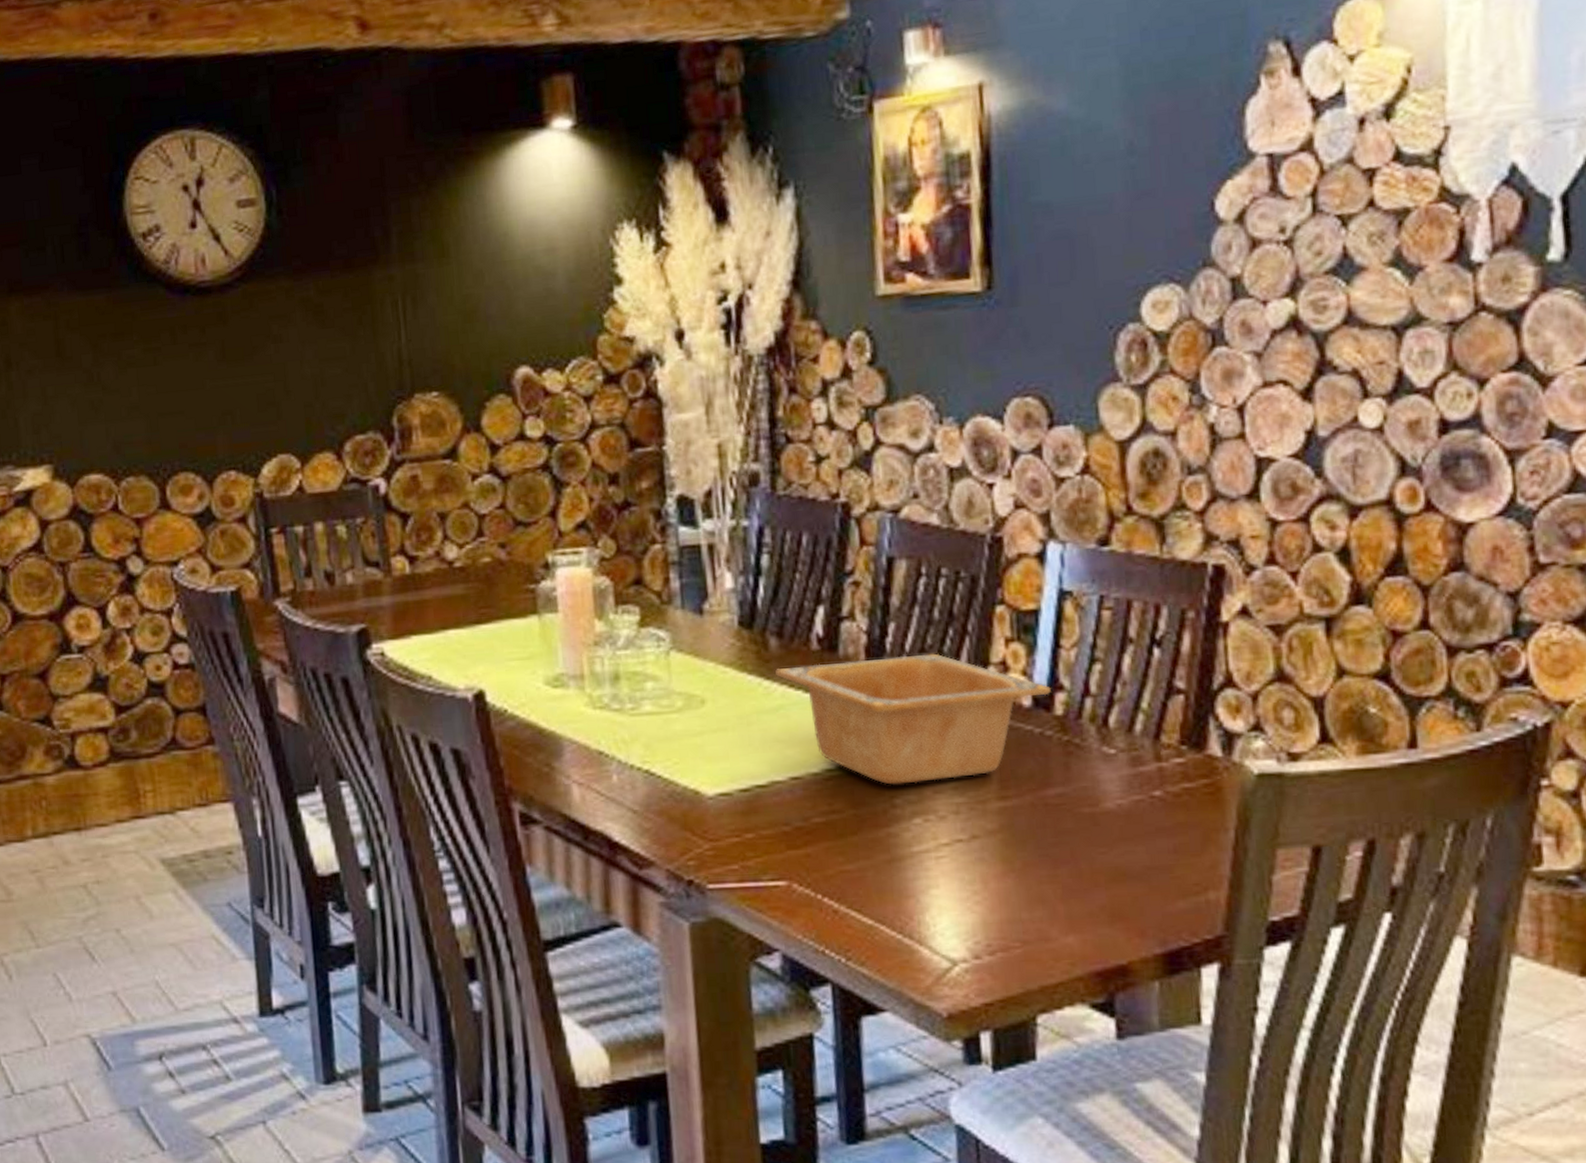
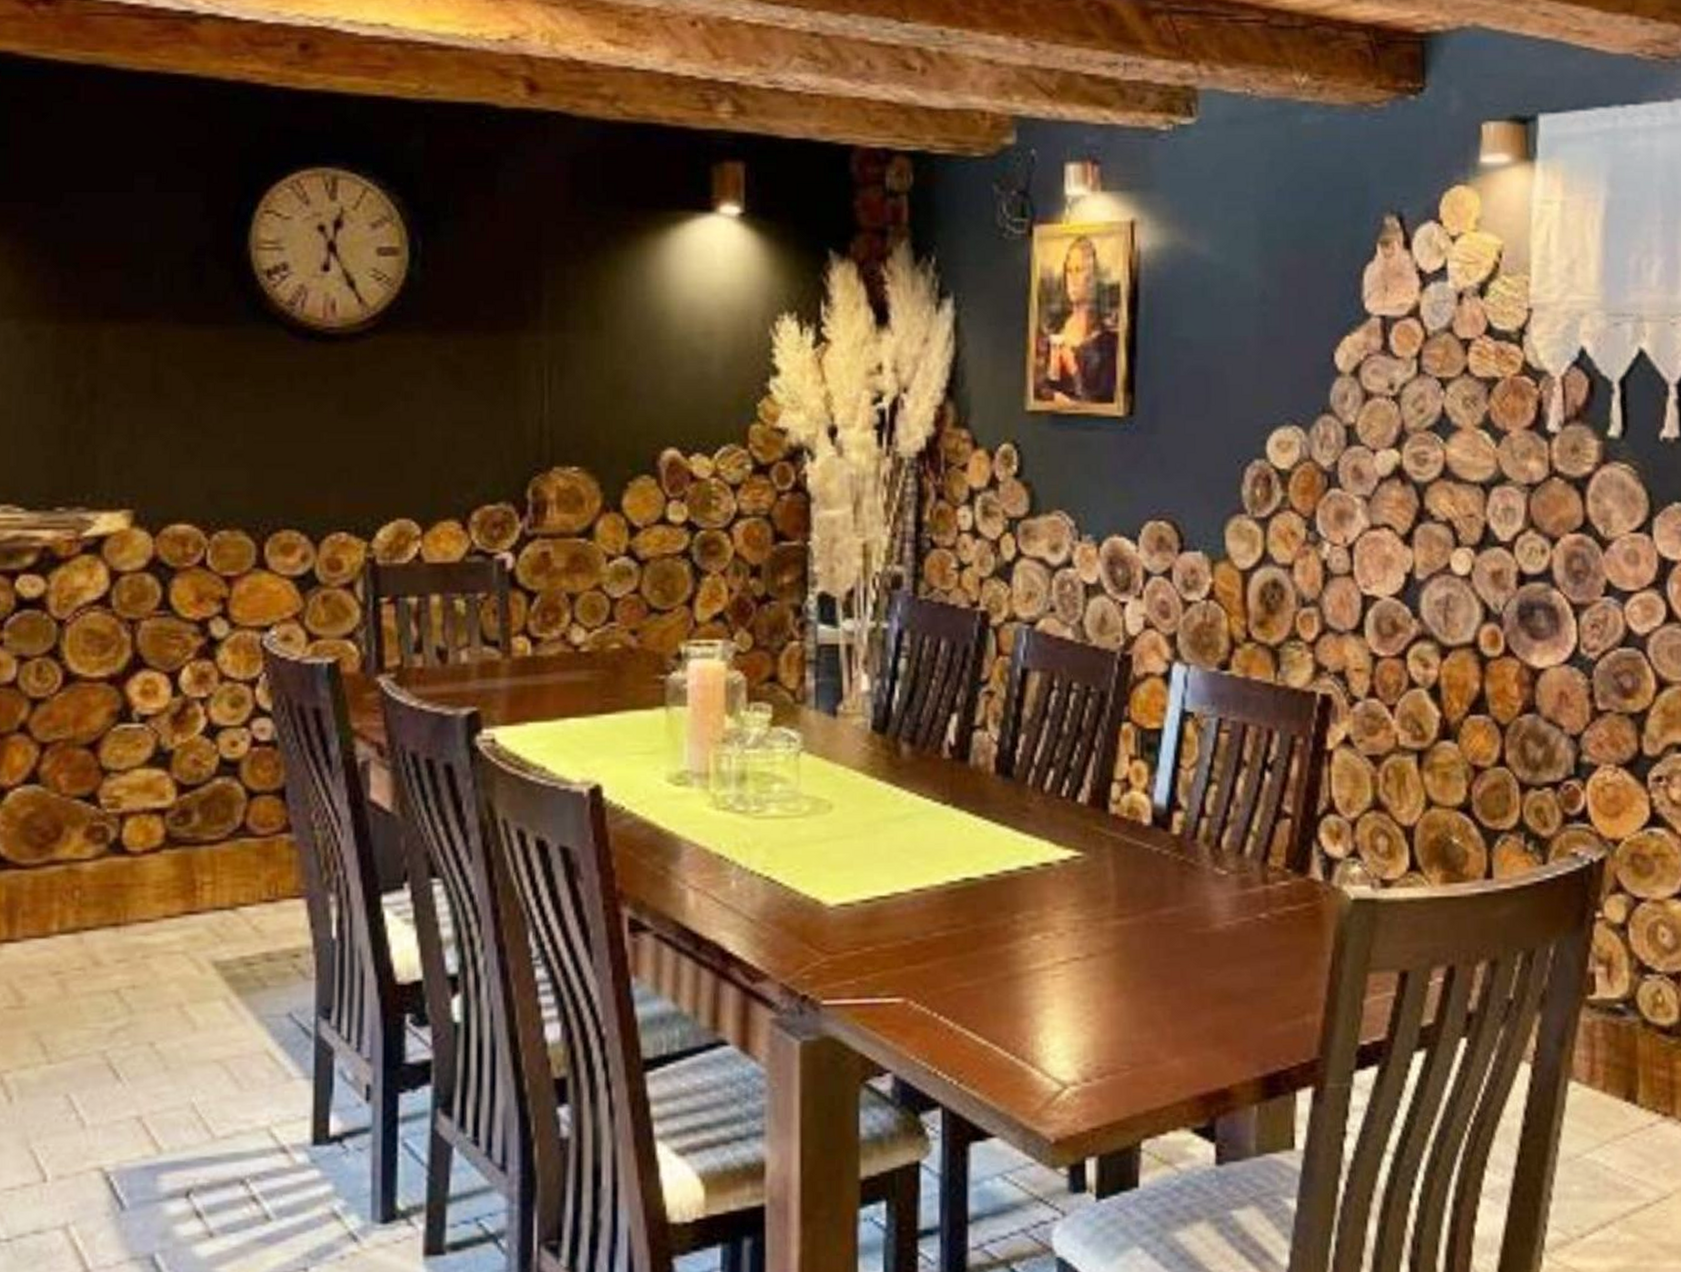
serving bowl: present [776,653,1051,785] -> none [906,767,1170,900]

